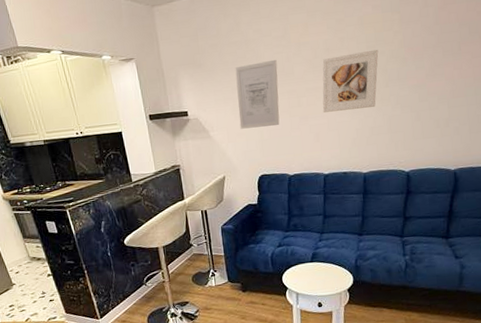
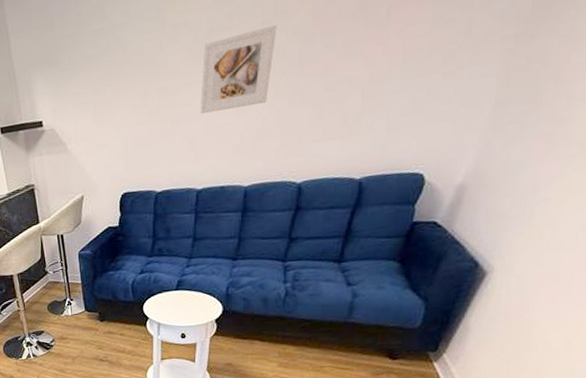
wall art: present [235,59,280,129] -> none [97,48,148,140]

